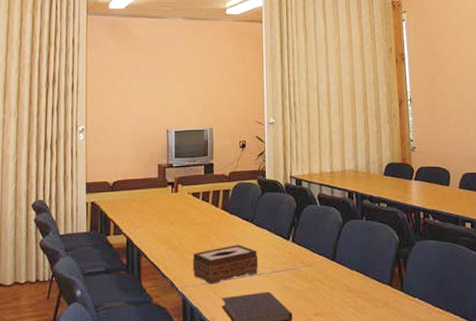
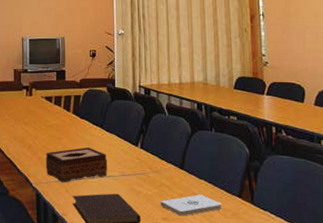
notepad: none [312,286,373,310] -> present [160,194,222,216]

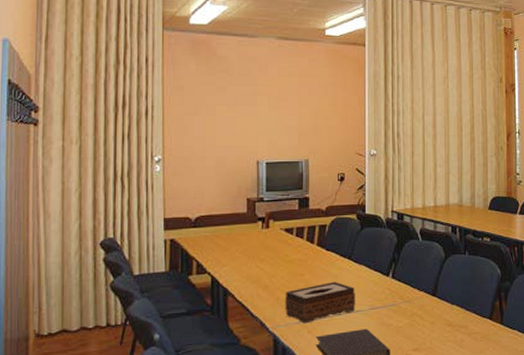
notepad: present [160,194,222,216] -> none [411,320,472,345]

